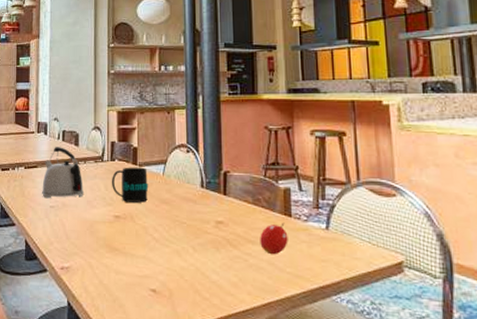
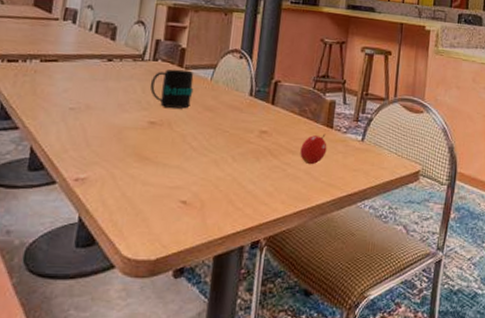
kettle: present [42,147,83,199] -> none [60,39,116,99]

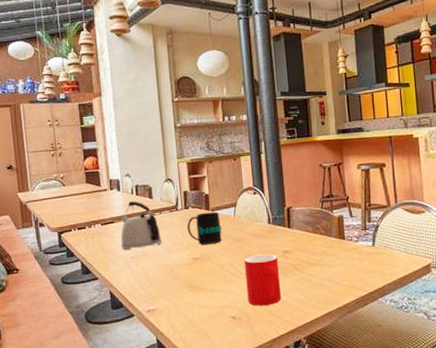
kettle: none [60,39,116,99] -> present [120,201,162,251]
cup: none [206,130,252,193] -> present [244,254,282,306]
fruit: present [300,134,327,165] -> none [320,245,343,273]

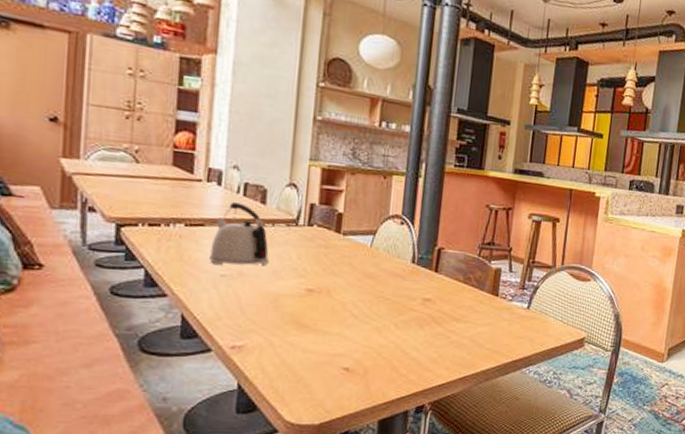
mug: present [187,211,222,245] -> none [306,234,353,276]
cup: present [244,254,282,306] -> none [368,297,415,360]

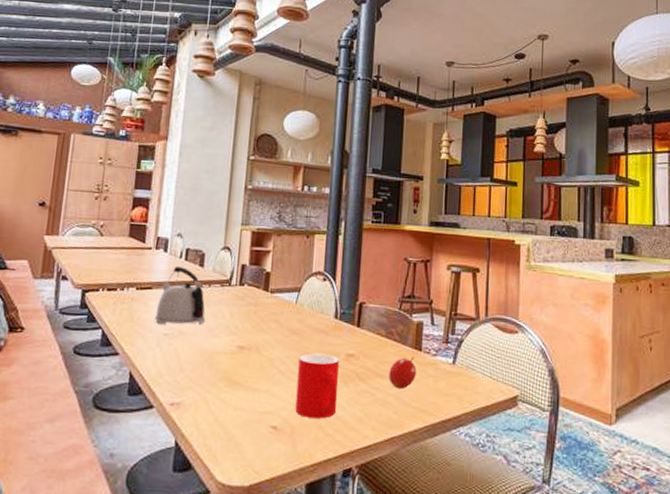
cup: none [368,297,415,360] -> present [295,354,339,419]
fruit: none [464,301,492,332] -> present [389,356,417,390]

